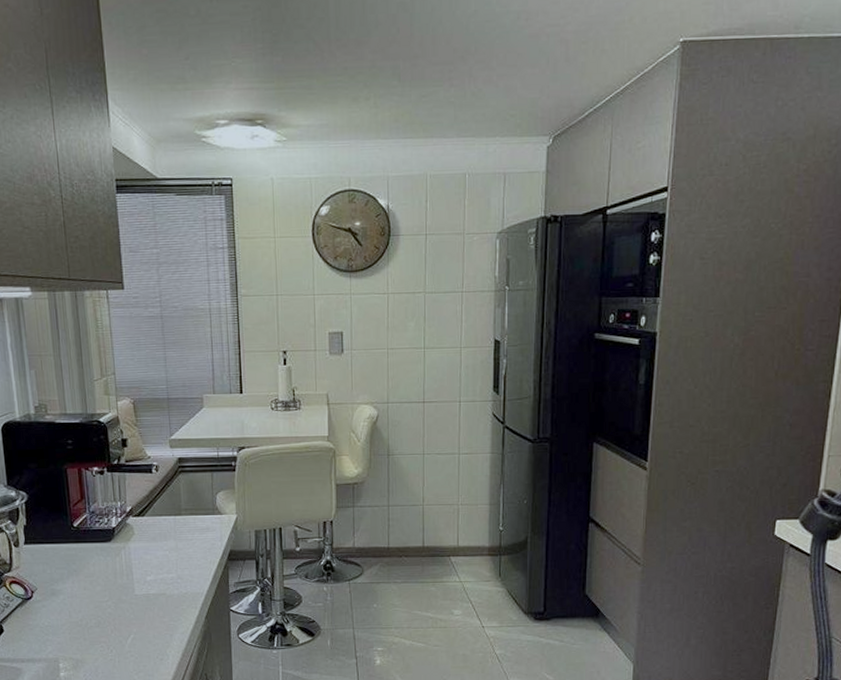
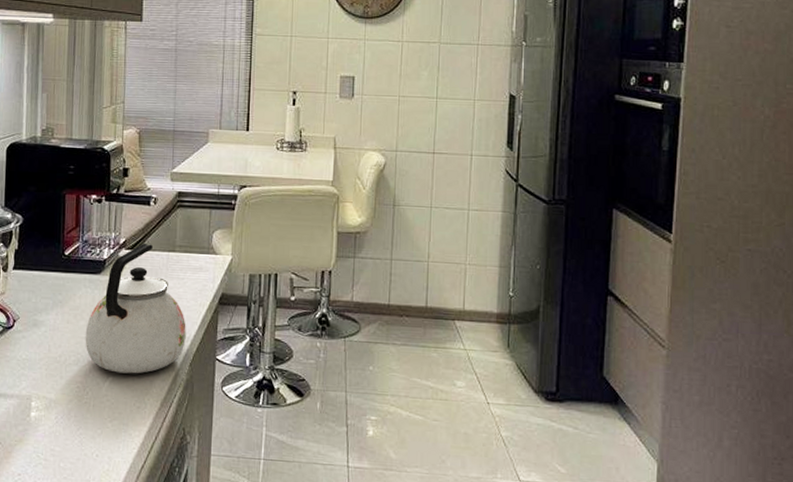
kettle: none [102,509,200,631] -> present [85,242,186,374]

